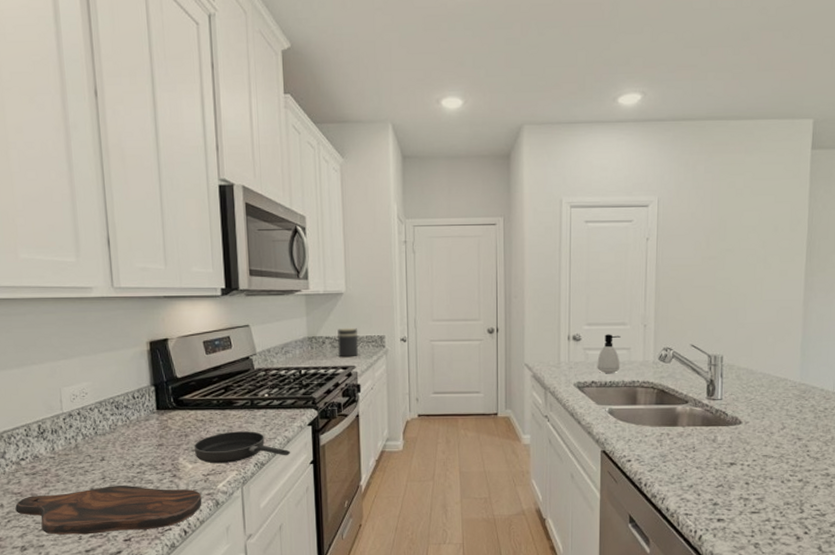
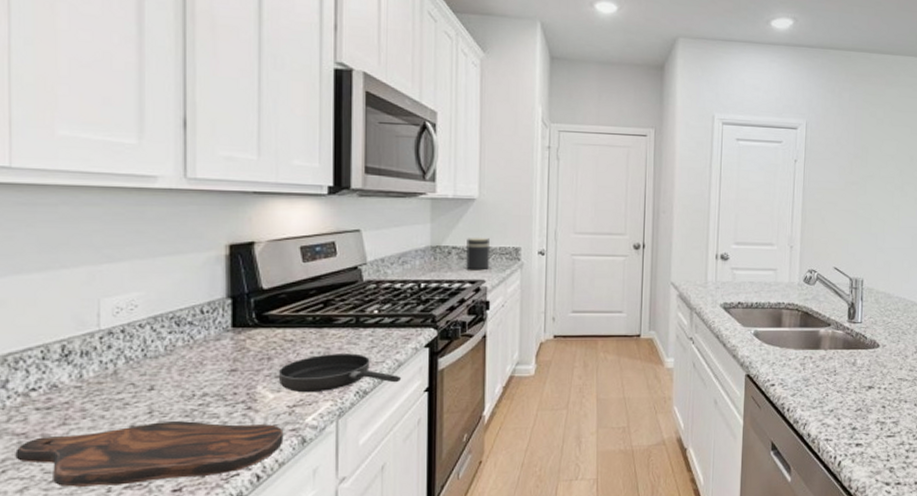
soap dispenser: present [597,334,621,374] -> none [744,254,768,295]

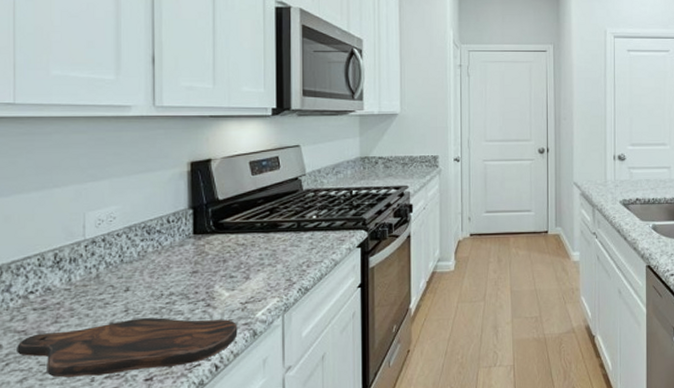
frying pan: present [278,353,402,393] -> none [232,254,338,291]
cylinder: present [465,237,491,271] -> none [390,147,412,178]

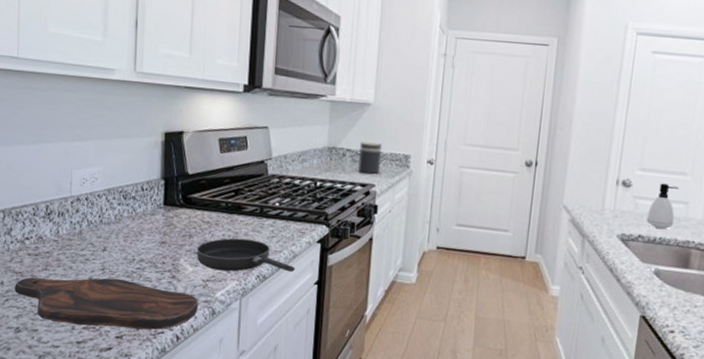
frying pan: none [232,254,338,291] -> present [196,238,296,273]
cylinder: none [390,147,412,178] -> present [357,141,382,175]
soap dispenser: none [641,154,662,192] -> present [646,183,679,230]

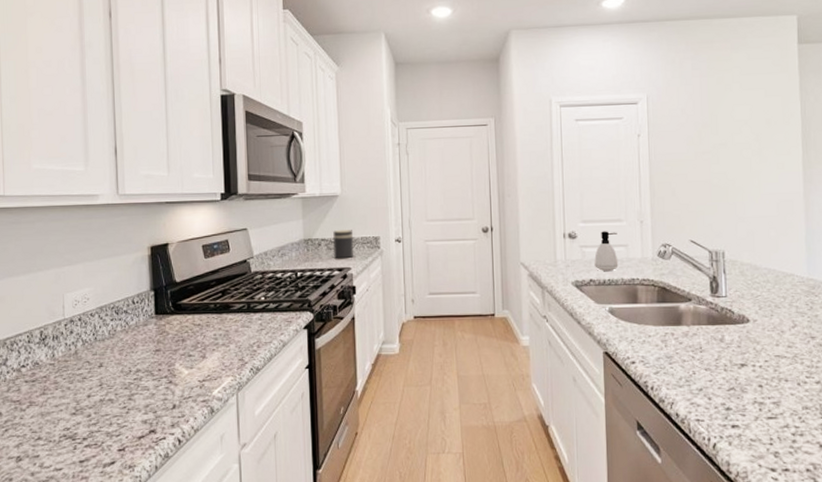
cutting board: present [15,277,199,330] -> none [13,392,197,444]
frying pan: present [196,238,296,273] -> none [190,335,287,369]

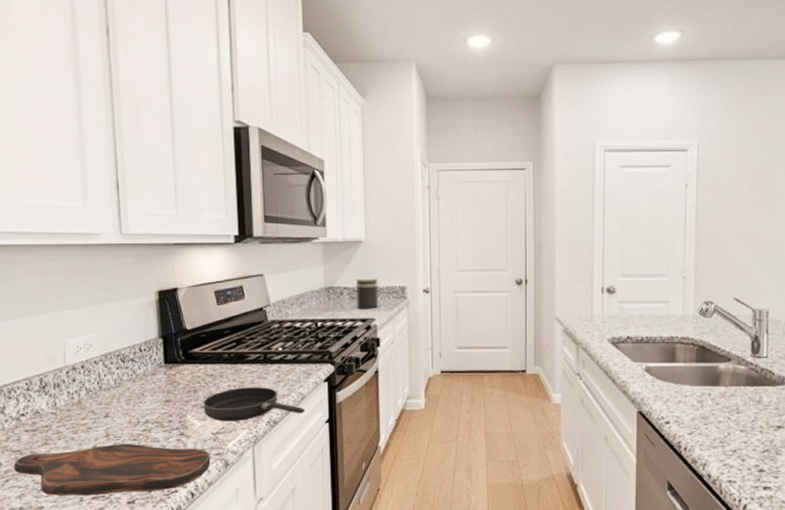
cutting board: none [13,392,197,444] -> present [14,444,211,496]
frying pan: none [190,335,287,369] -> present [203,387,306,422]
soap dispenser: present [594,231,619,272] -> none [633,286,658,329]

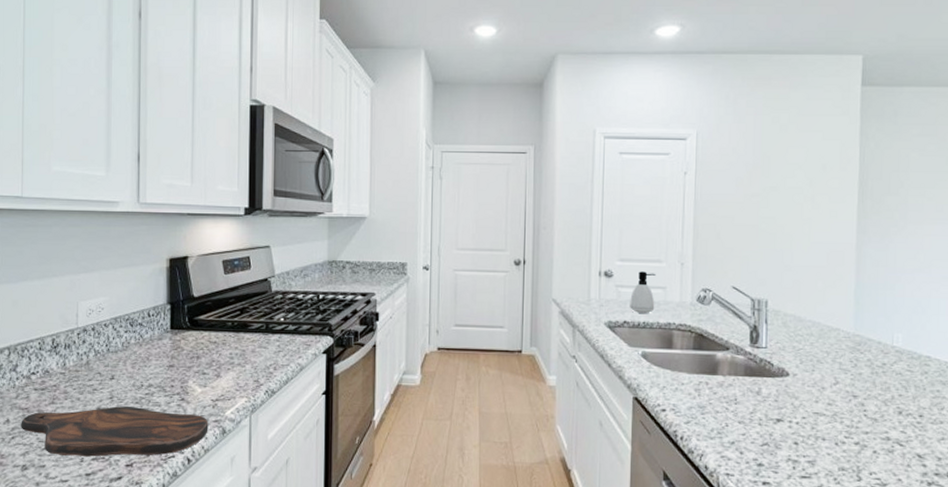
frying pan: present [203,387,306,422] -> none [204,355,303,389]
cylinder: present [355,277,378,309] -> none [357,252,380,284]
soap dispenser: none [633,286,658,329] -> present [630,271,656,314]

